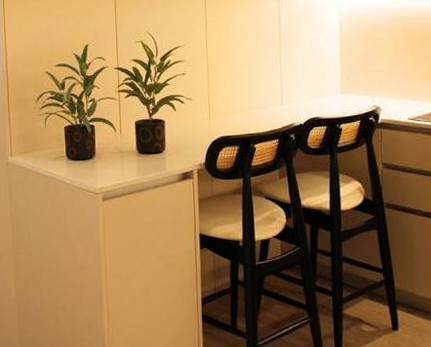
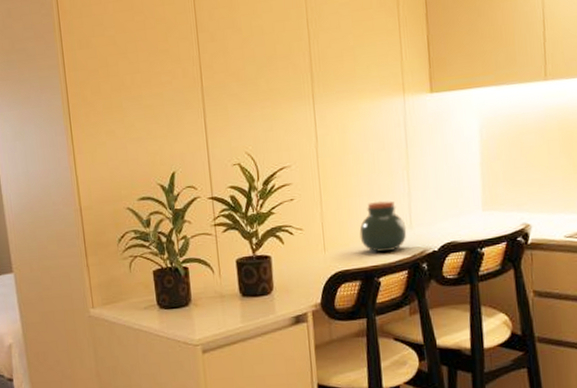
jar: none [239,79,279,122] -> present [359,200,407,252]

